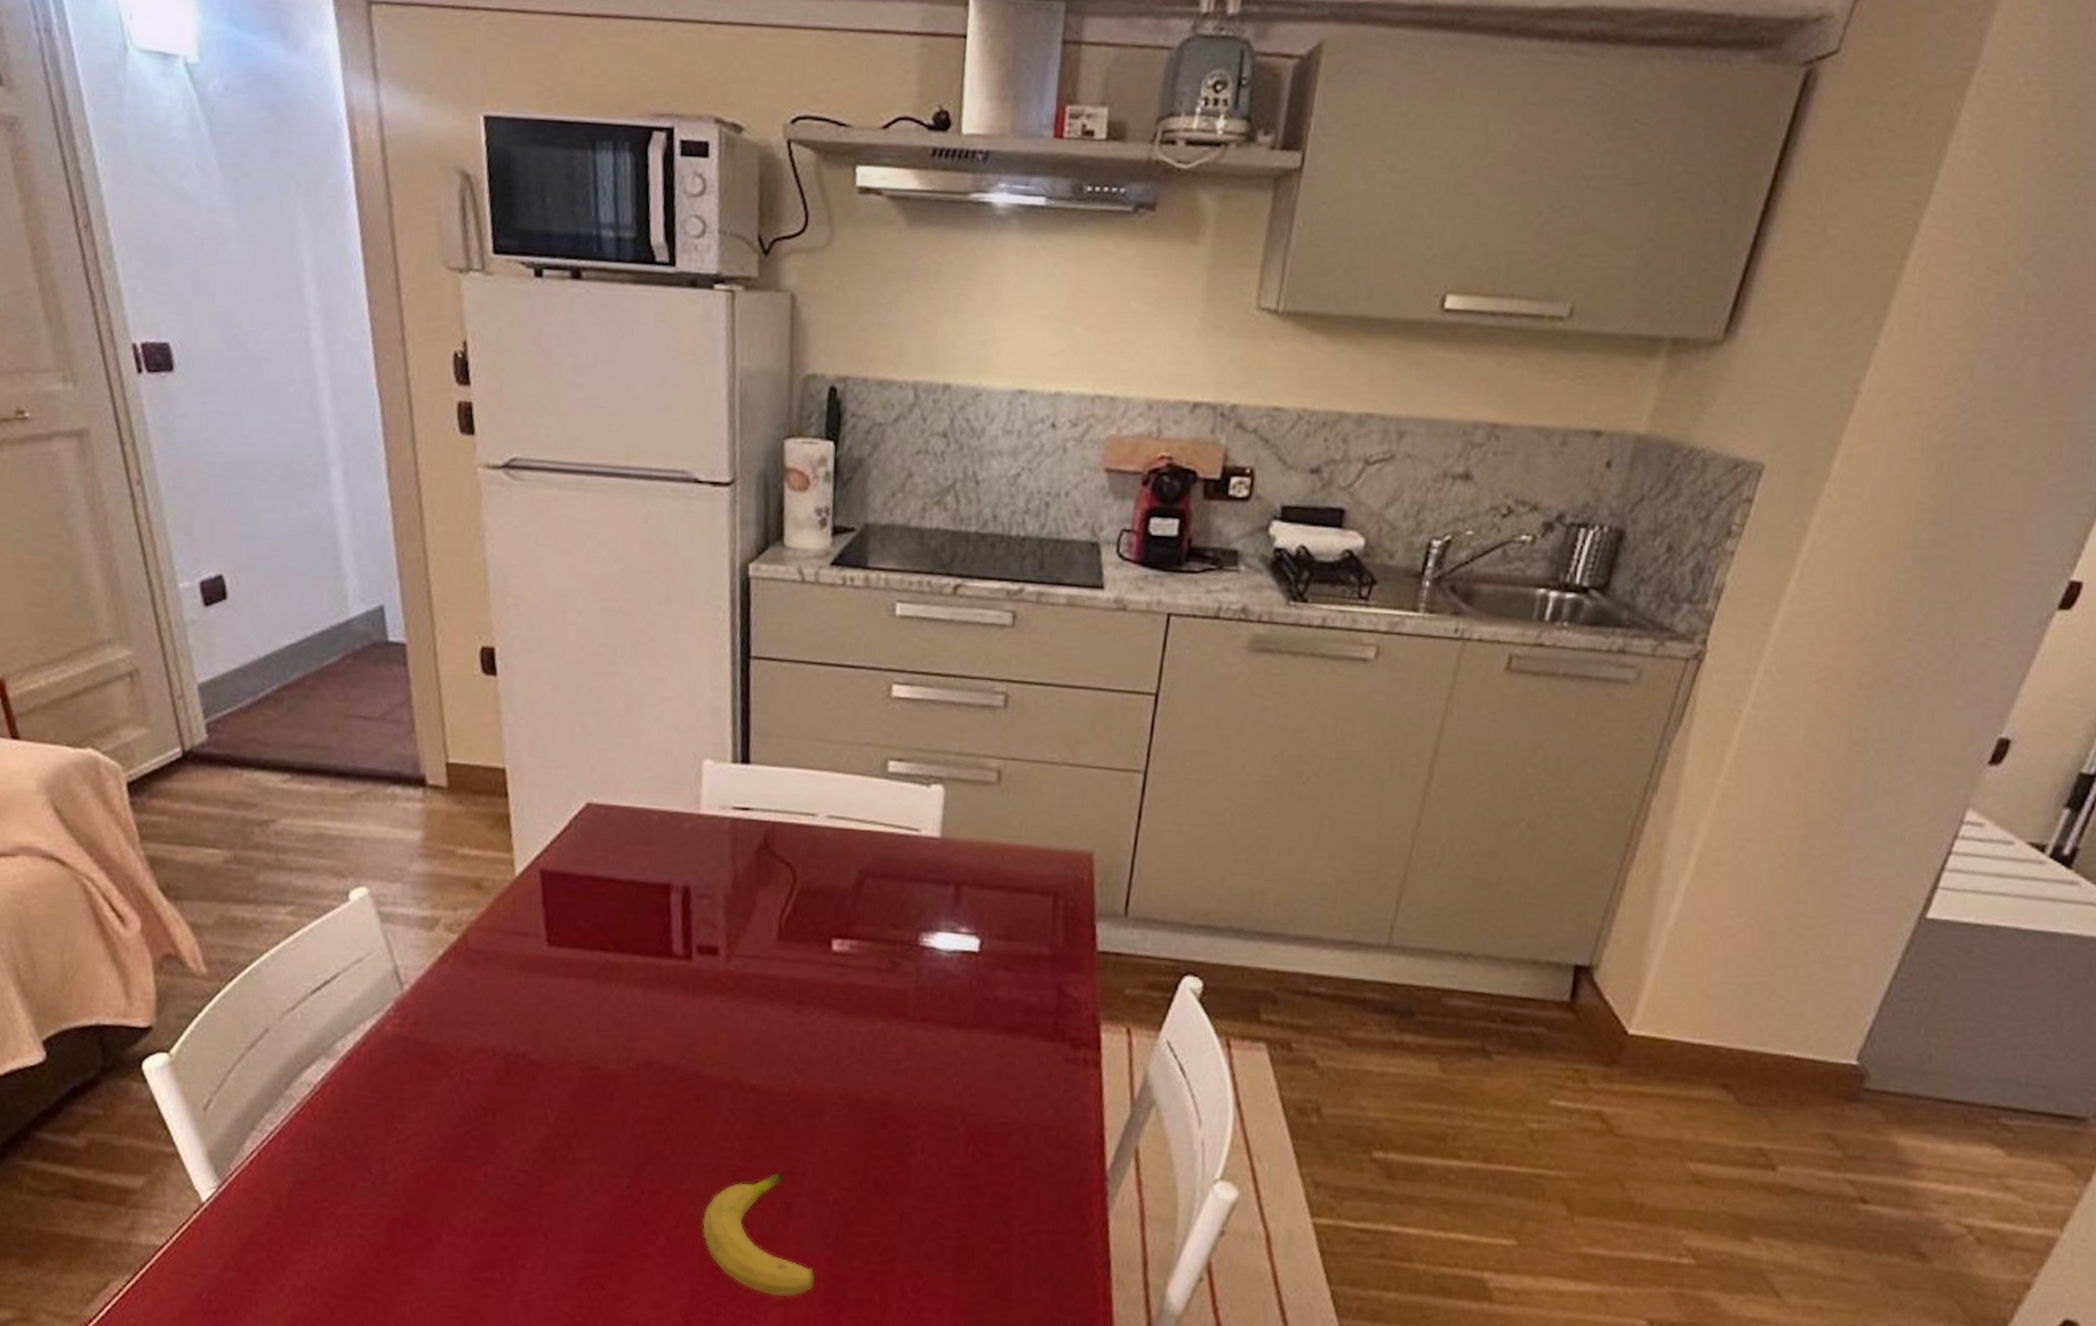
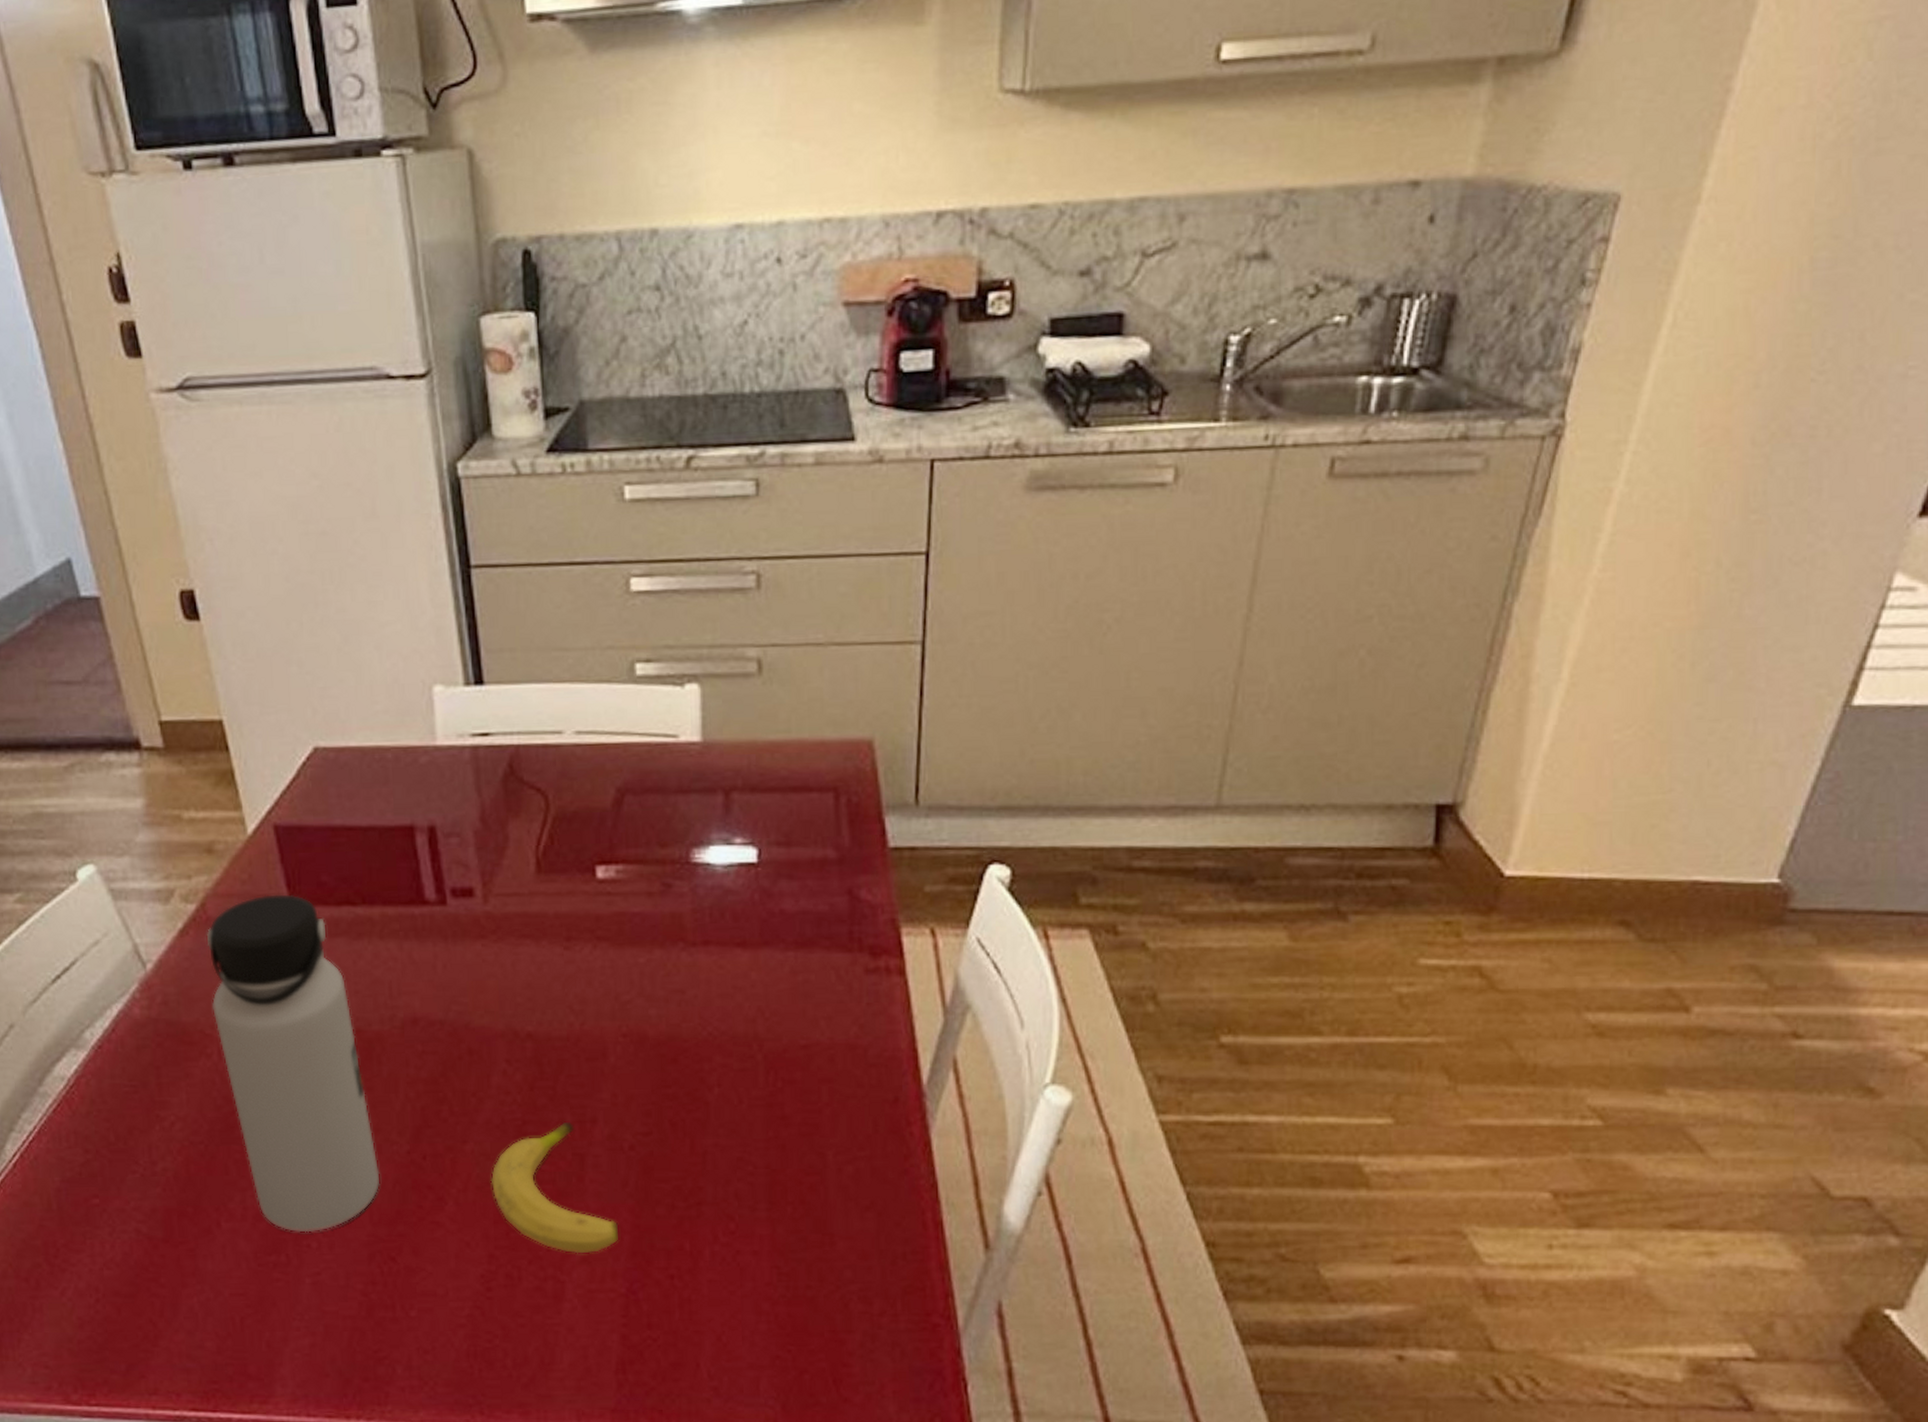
water bottle: none [461,932,599,1253] -> present [206,894,380,1233]

